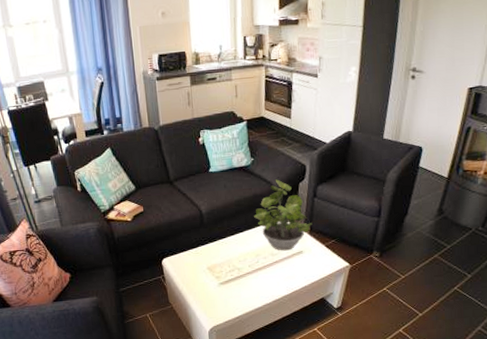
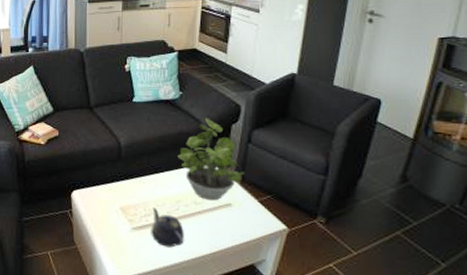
teapot: none [236,263,265,295] -> present [151,207,184,248]

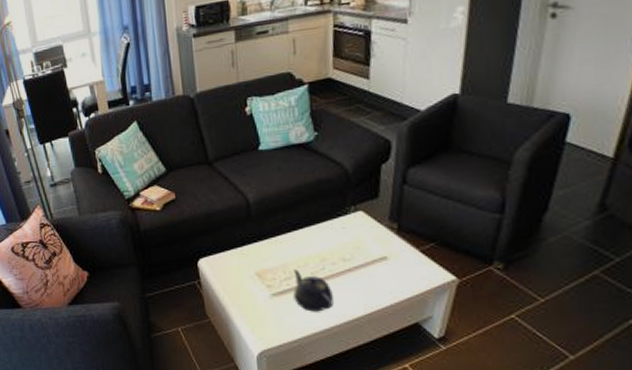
potted plant: present [178,118,245,201] -> none [318,159,401,256]

